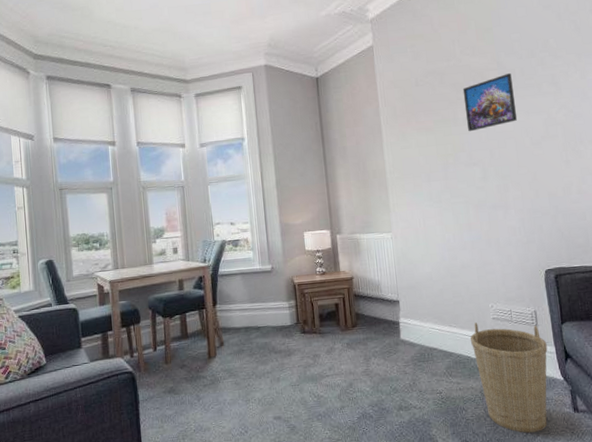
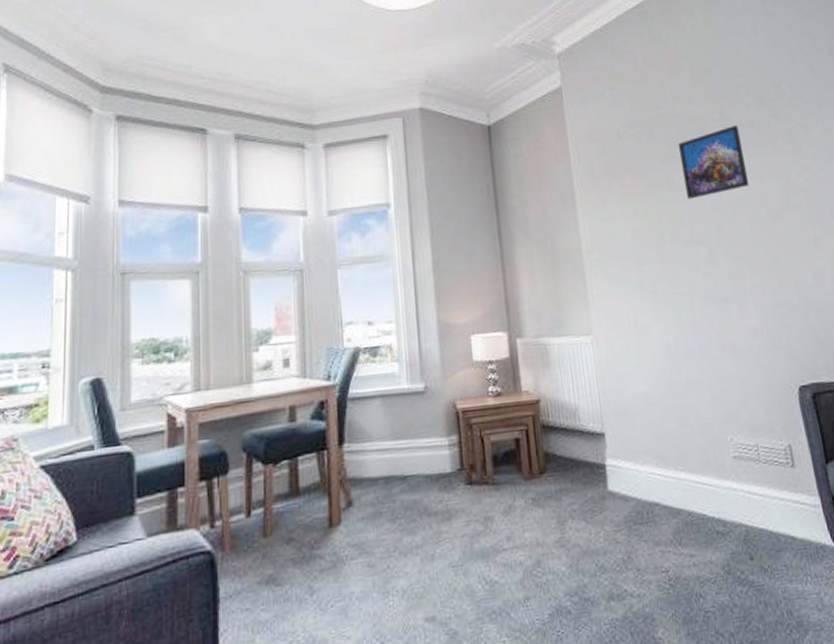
basket: present [470,323,548,433] -> none [705,464,818,630]

